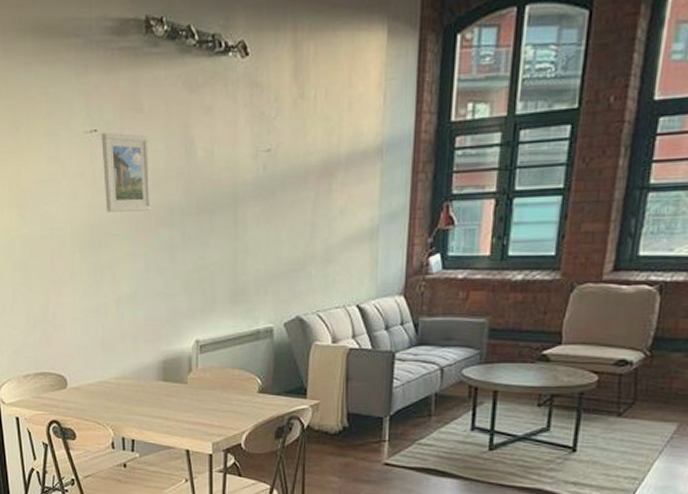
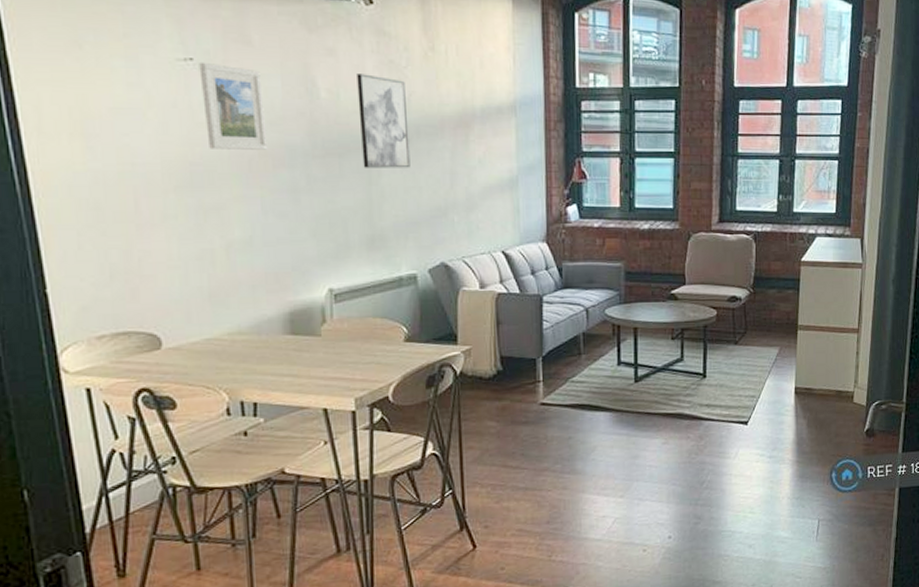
wall art: none [230,129,275,223] -> present [357,74,411,168]

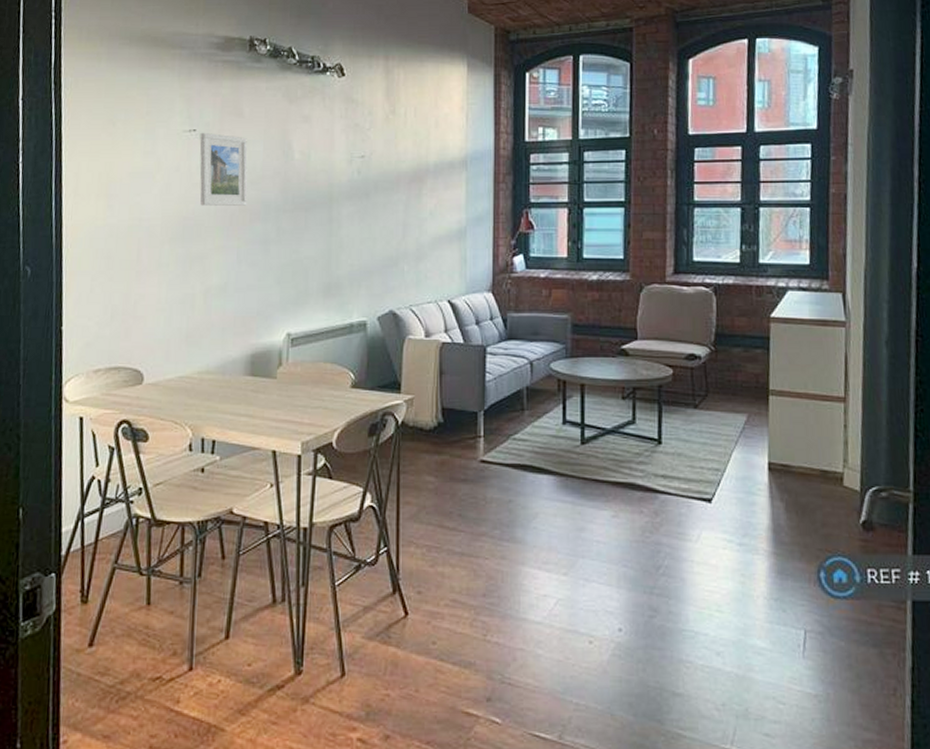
wall art: present [357,74,411,168] -> none [325,137,368,221]

